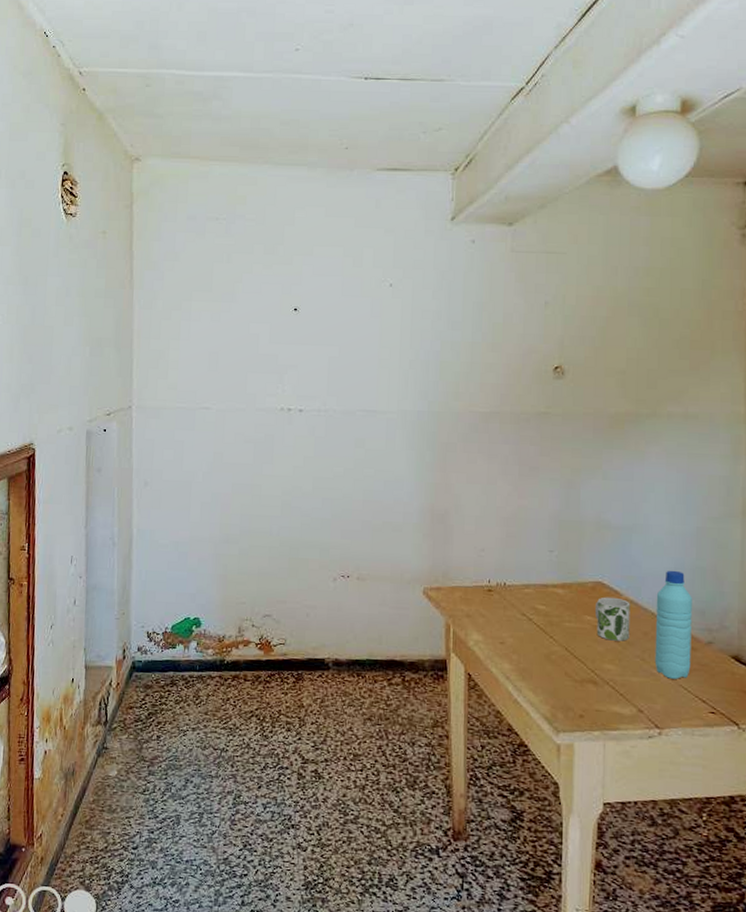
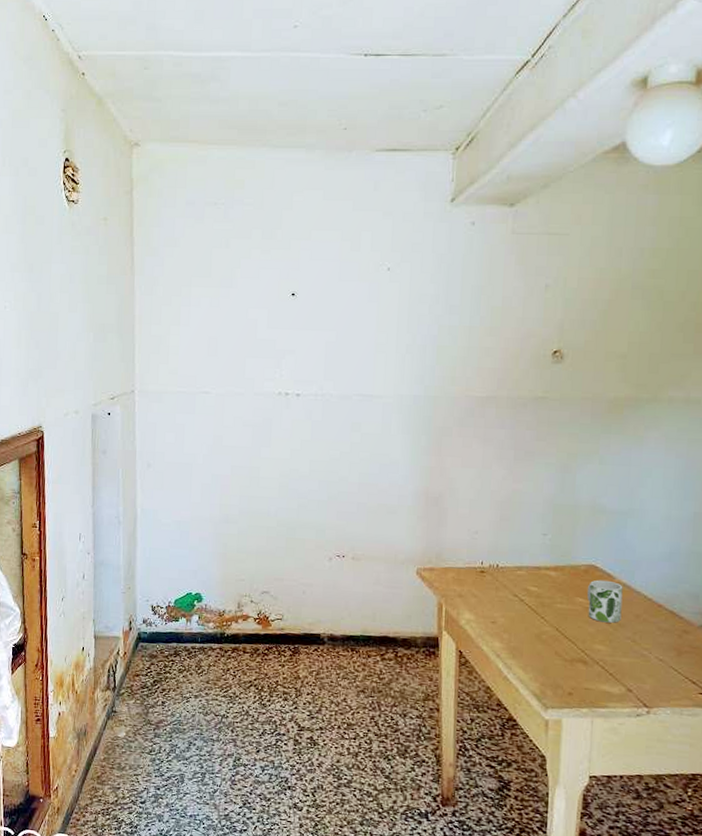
water bottle: present [654,570,692,679] -> none [645,554,686,661]

